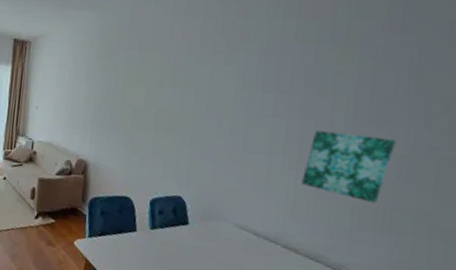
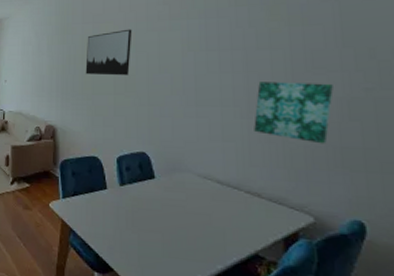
wall art: none [125,59,183,112] -> present [85,29,132,76]

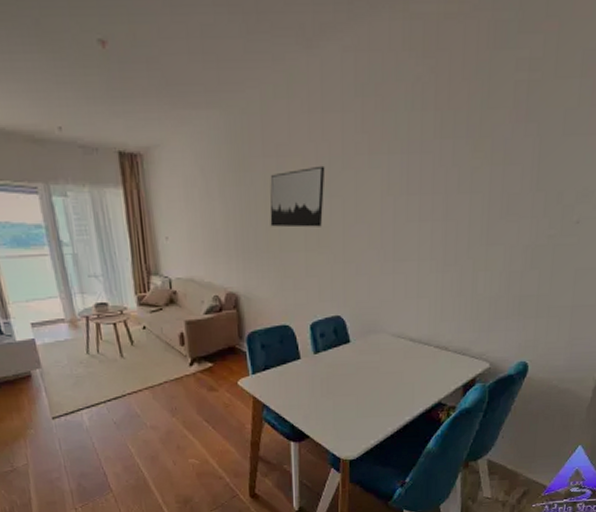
wall art: present [254,82,333,144] -> none [447,230,522,294]

